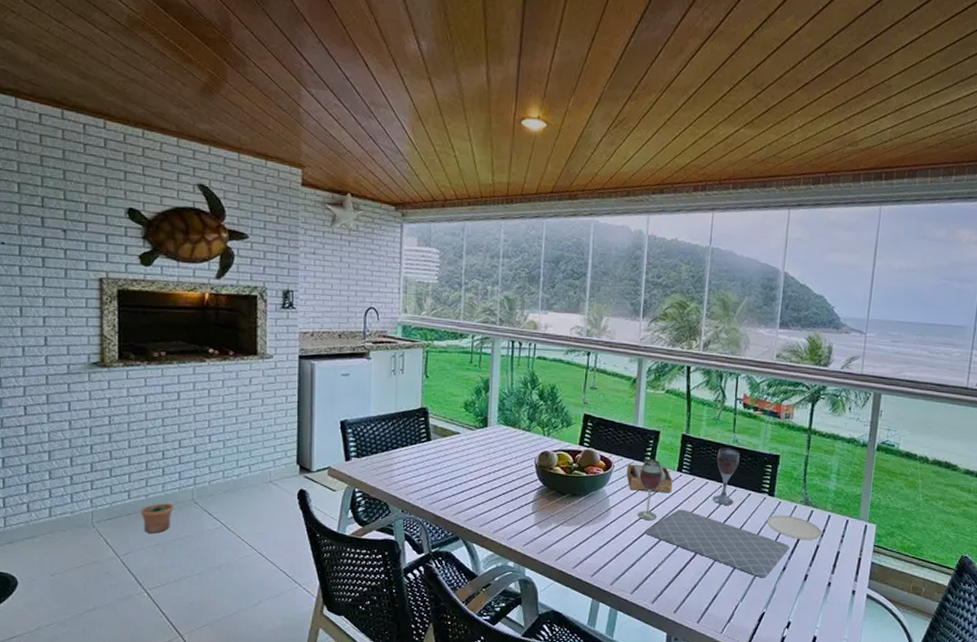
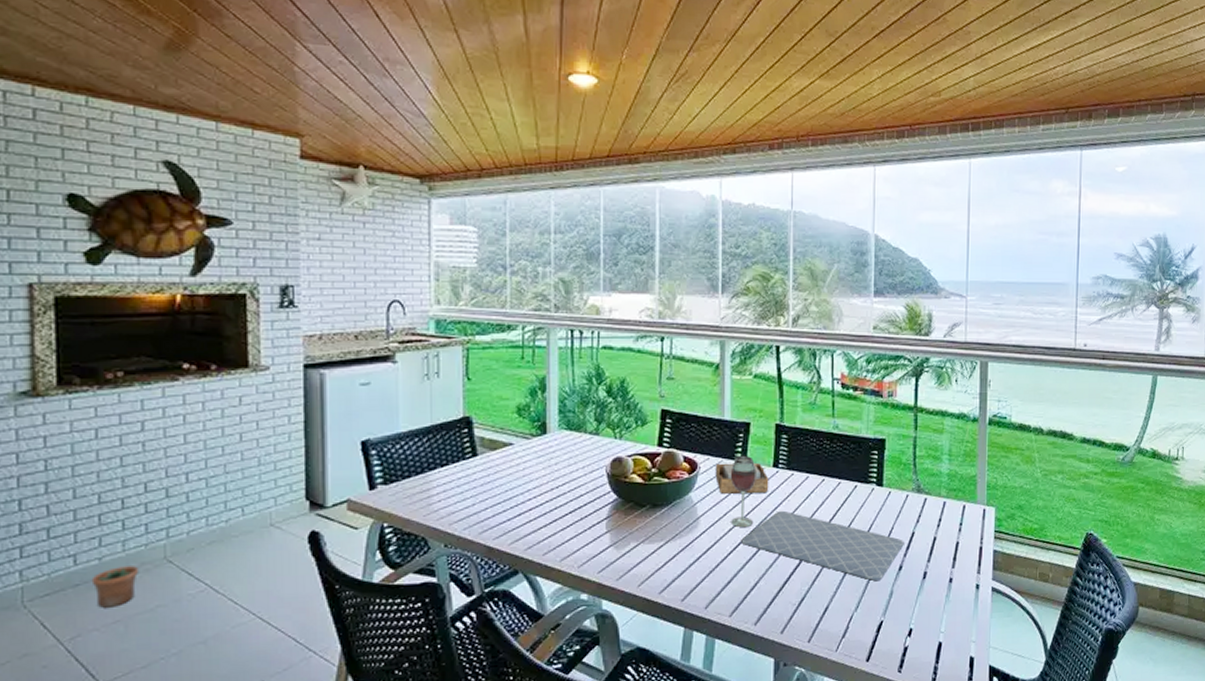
cup: present [712,447,740,505] -> none [815,435,842,501]
plate: present [766,515,823,540] -> none [876,506,939,533]

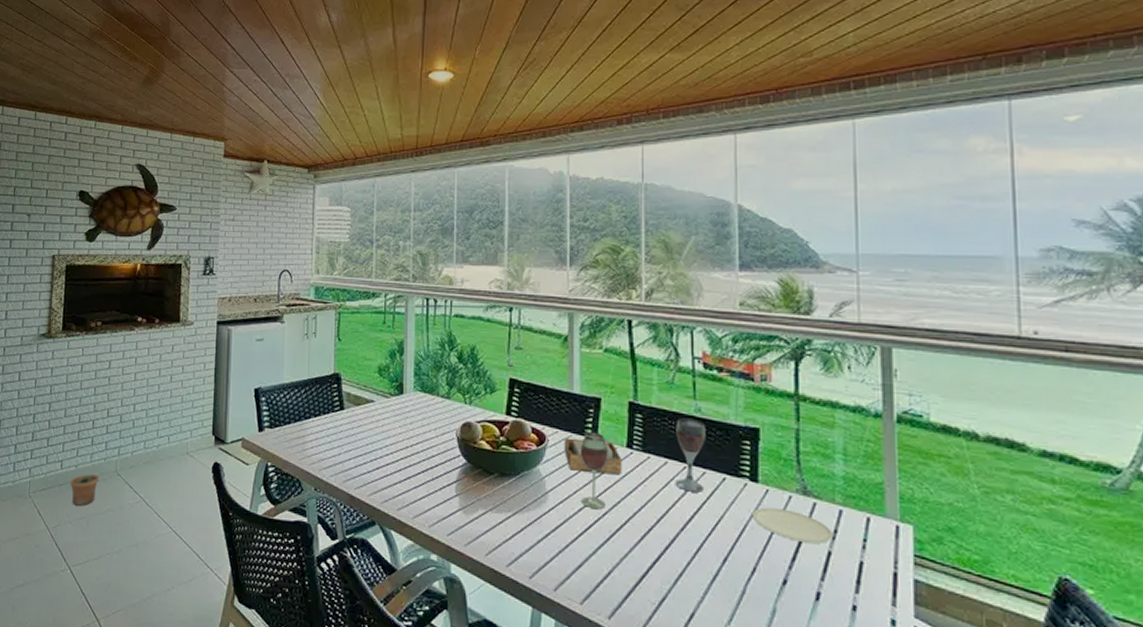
placemat: present [741,510,904,582] -> none [592,495,788,594]
cup: none [815,435,842,501] -> present [675,418,706,493]
plate: none [876,506,939,533] -> present [751,507,834,544]

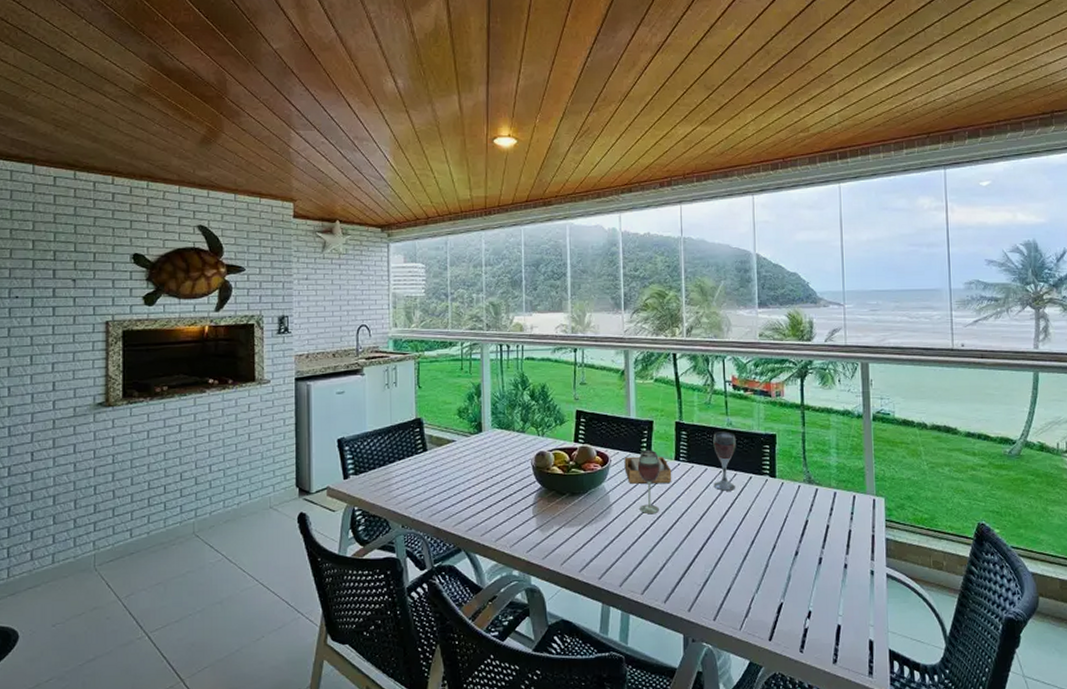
planter: present [70,474,100,506] -> none [142,539,176,572]
plate: present [751,507,834,544] -> none [771,496,831,520]

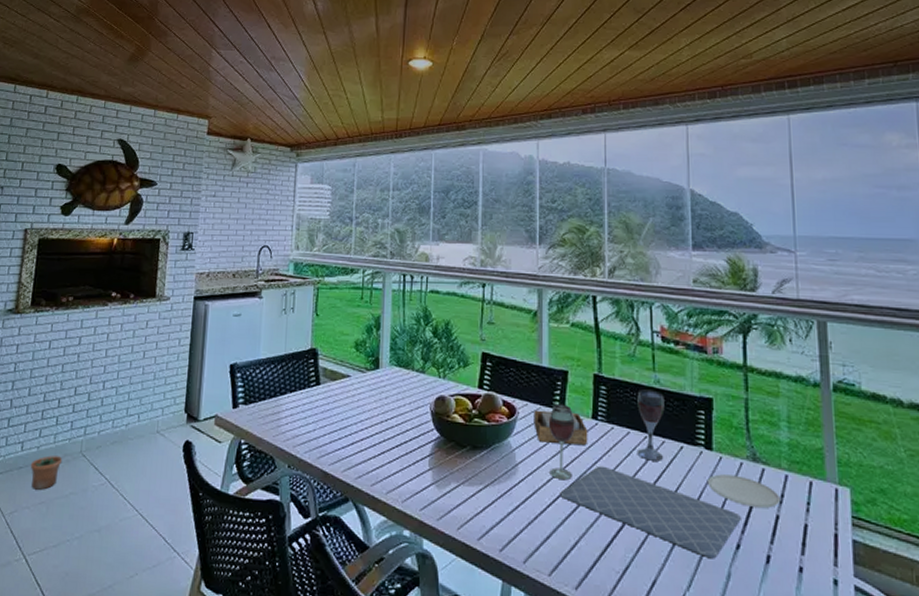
planter: none [142,539,176,572] -> present [30,455,63,490]
placemat: none [649,499,799,566] -> present [560,465,741,559]
plate: none [771,496,831,520] -> present [707,474,781,508]

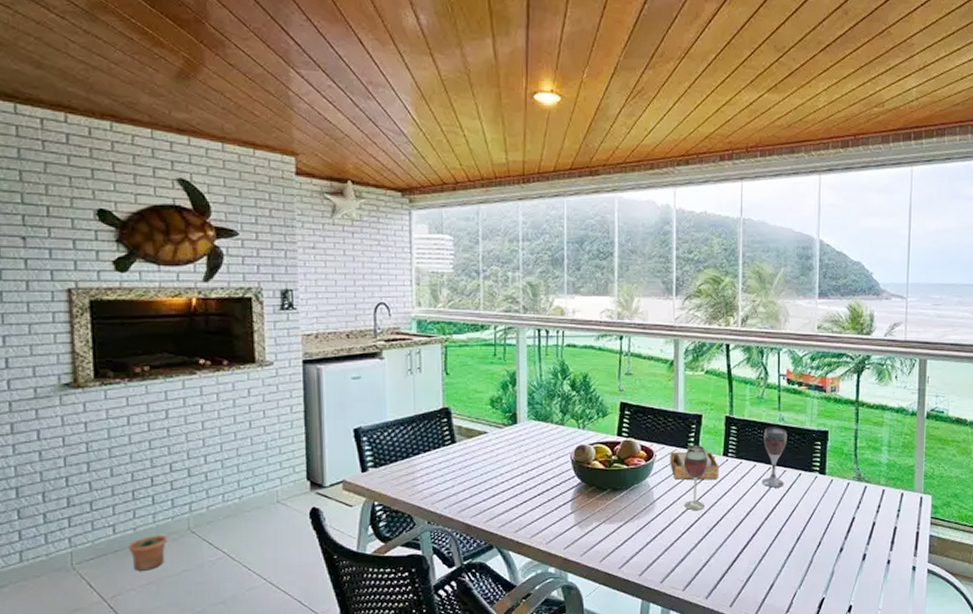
placemat: present [560,465,741,559] -> none [694,495,845,562]
plate: present [707,474,781,508] -> none [819,493,878,517]

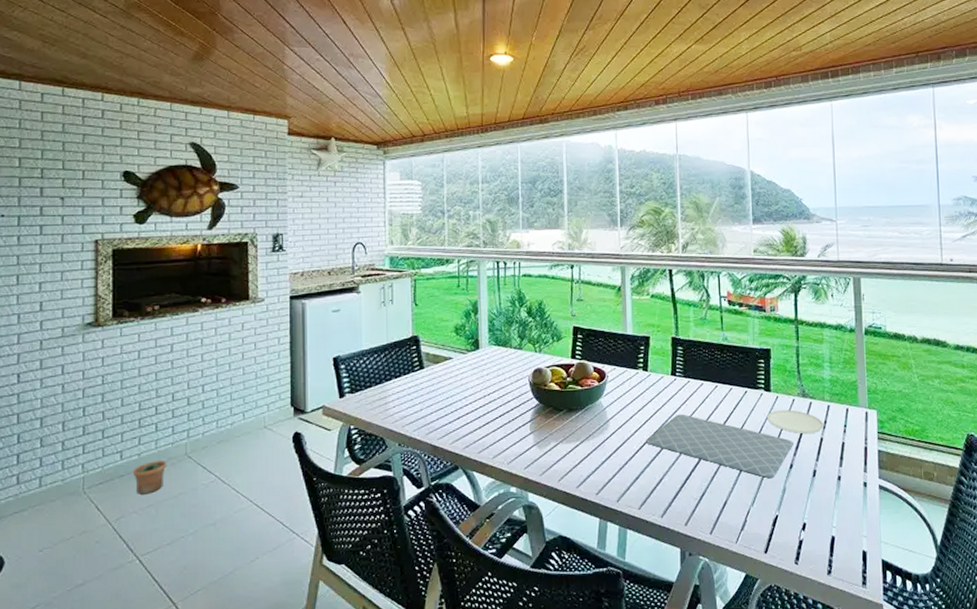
napkin holder: present [670,451,720,480] -> none [621,372,669,399]
wineglass: present [683,444,708,511] -> none [634,365,657,430]
placemat: none [694,495,845,562] -> present [646,414,793,479]
cup: present [761,427,787,488] -> none [709,346,732,406]
plate: none [819,493,878,517] -> present [766,410,825,434]

